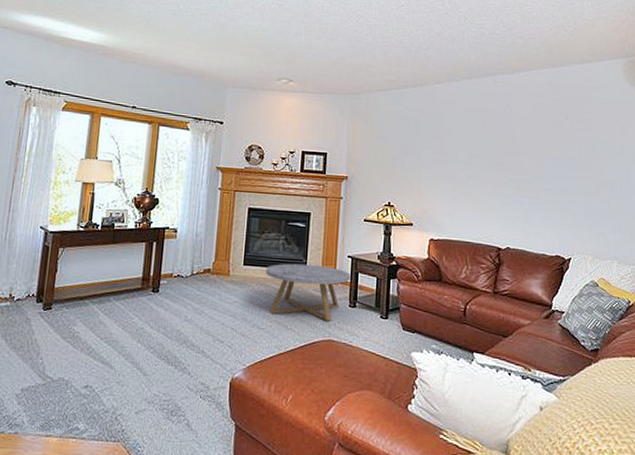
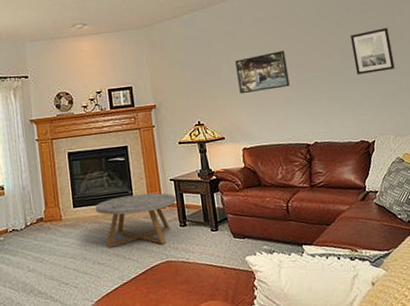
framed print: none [437,145,493,184] -> present [235,51,290,94]
wall art: none [565,142,607,188] -> present [350,27,395,74]

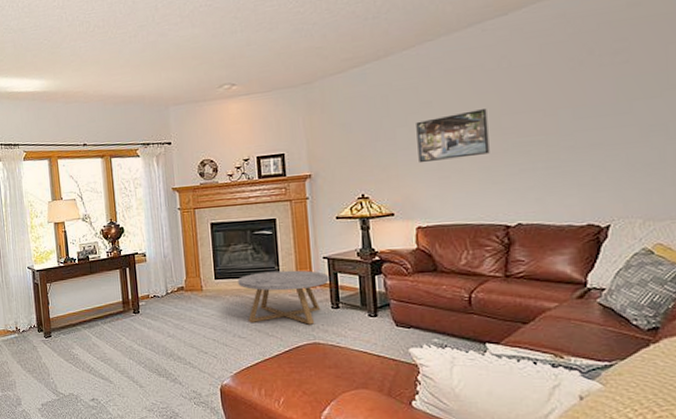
wall art: present [350,27,395,74] -> none [591,73,659,138]

